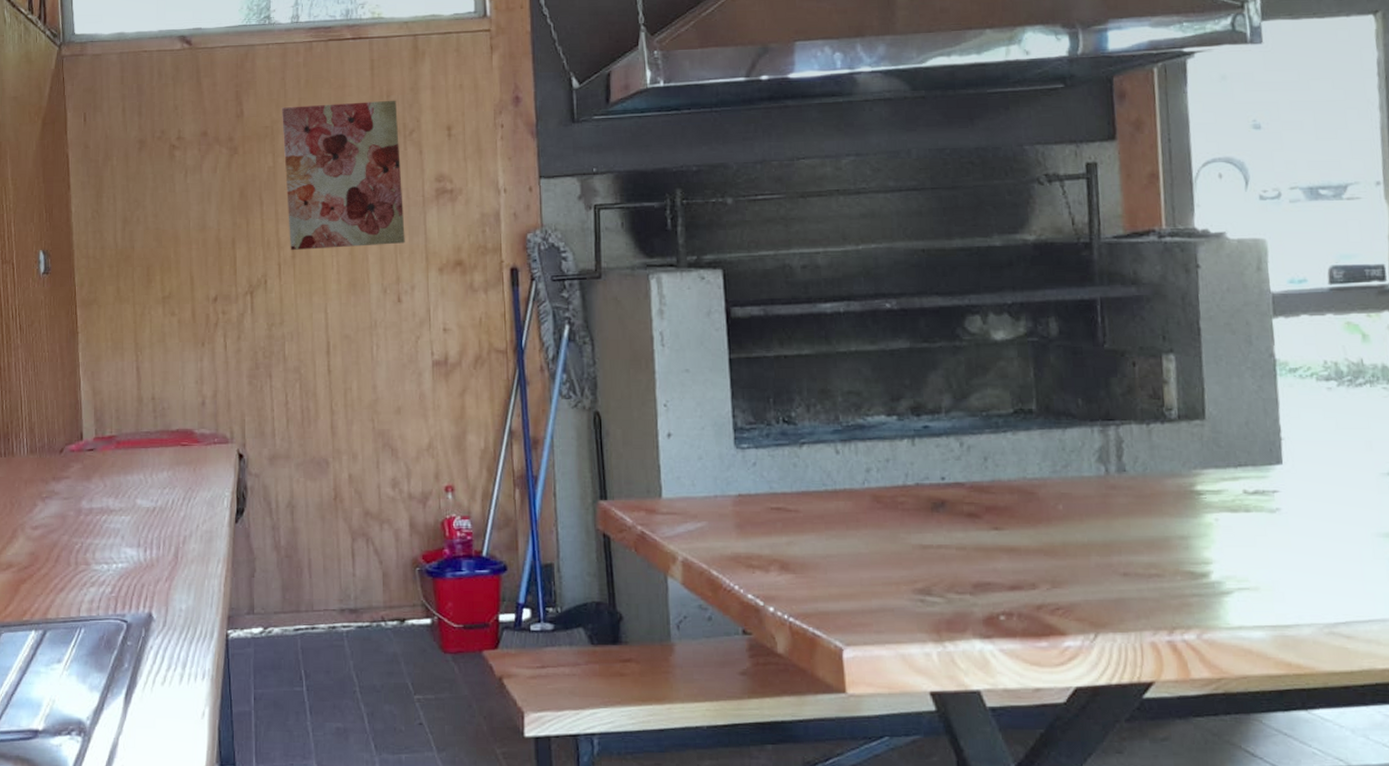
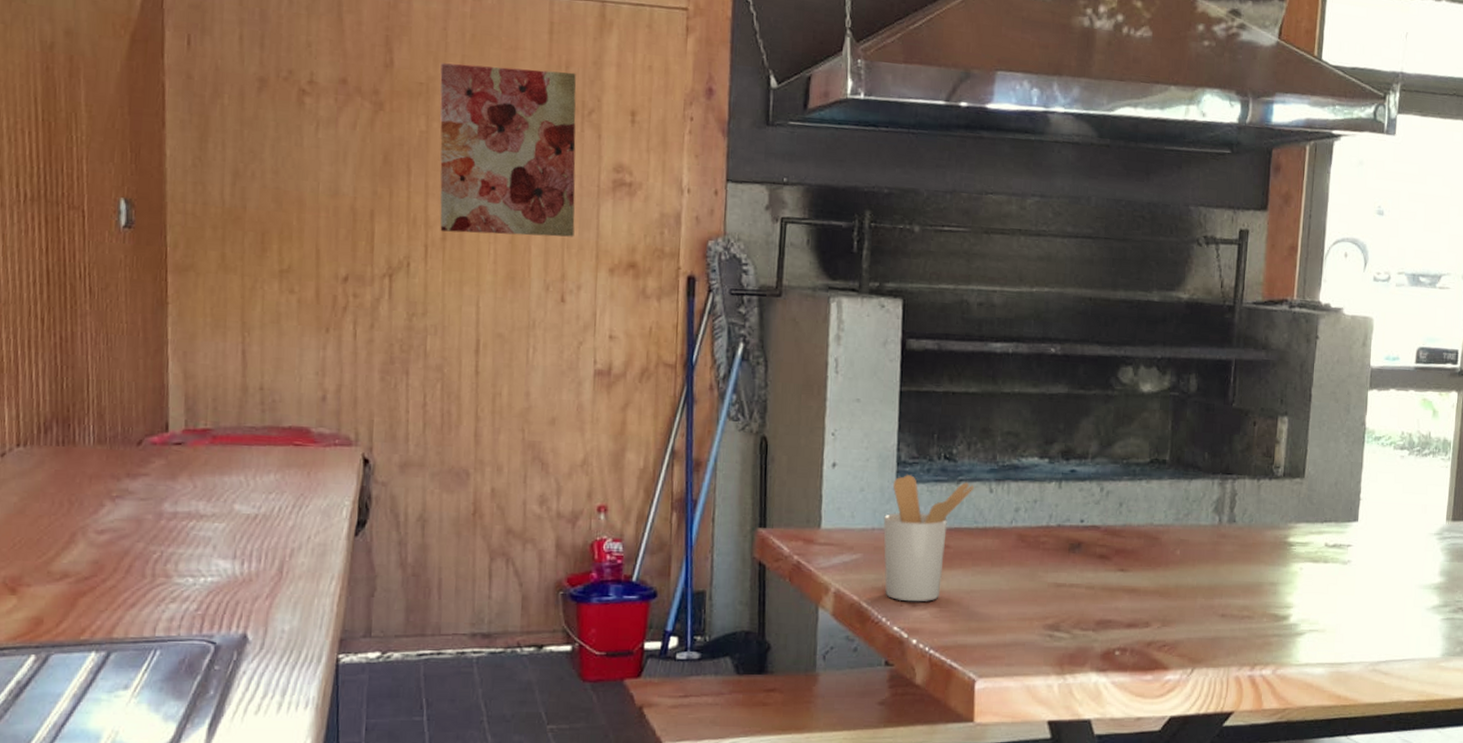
utensil holder: none [725,441,819,569] -> present [883,475,975,602]

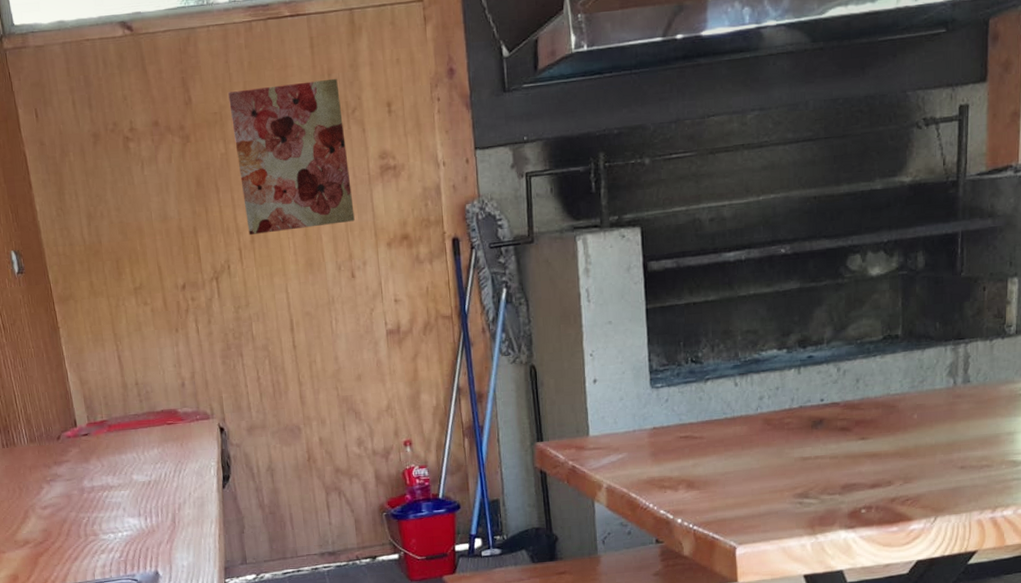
utensil holder: present [883,475,975,602] -> none [642,380,721,488]

